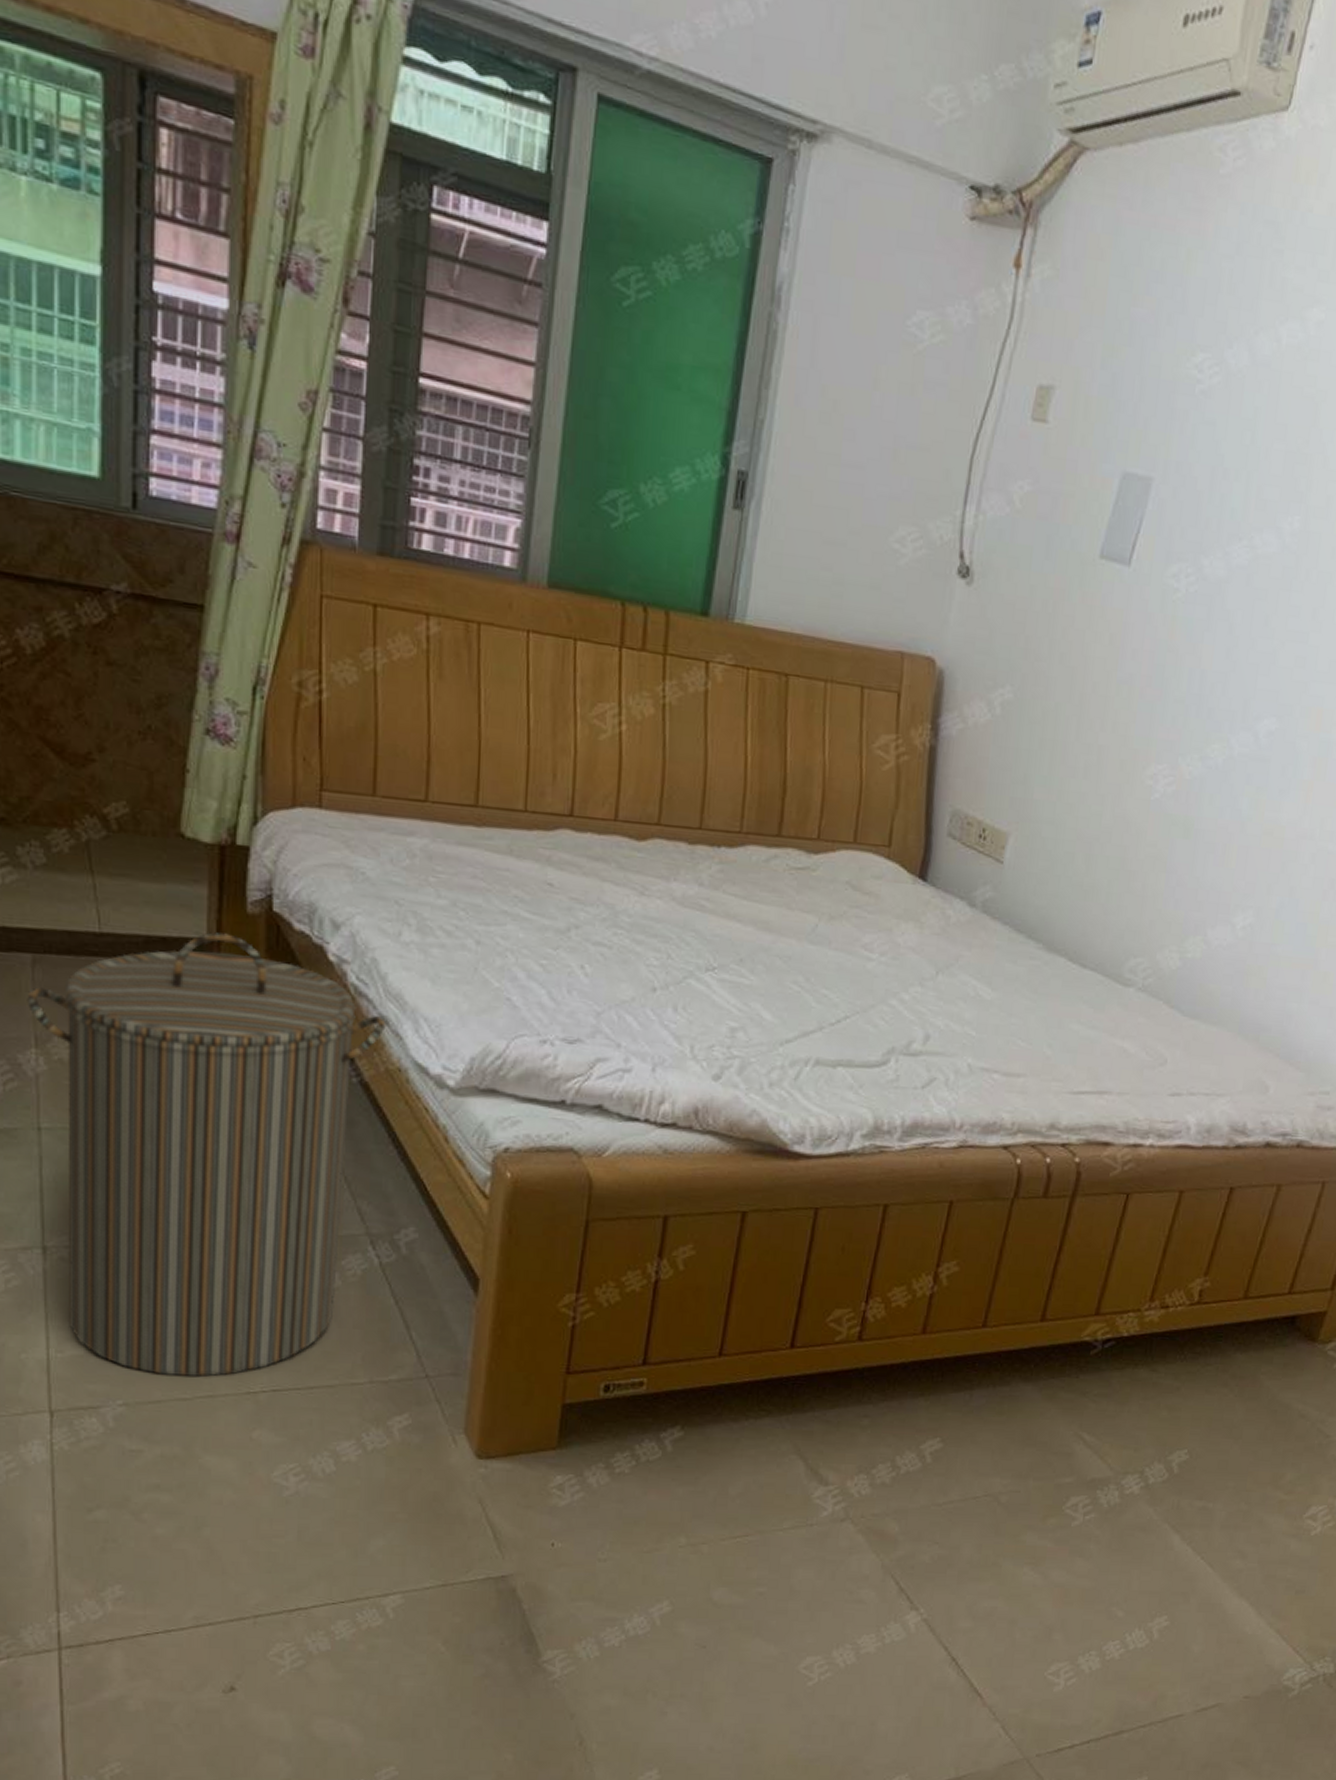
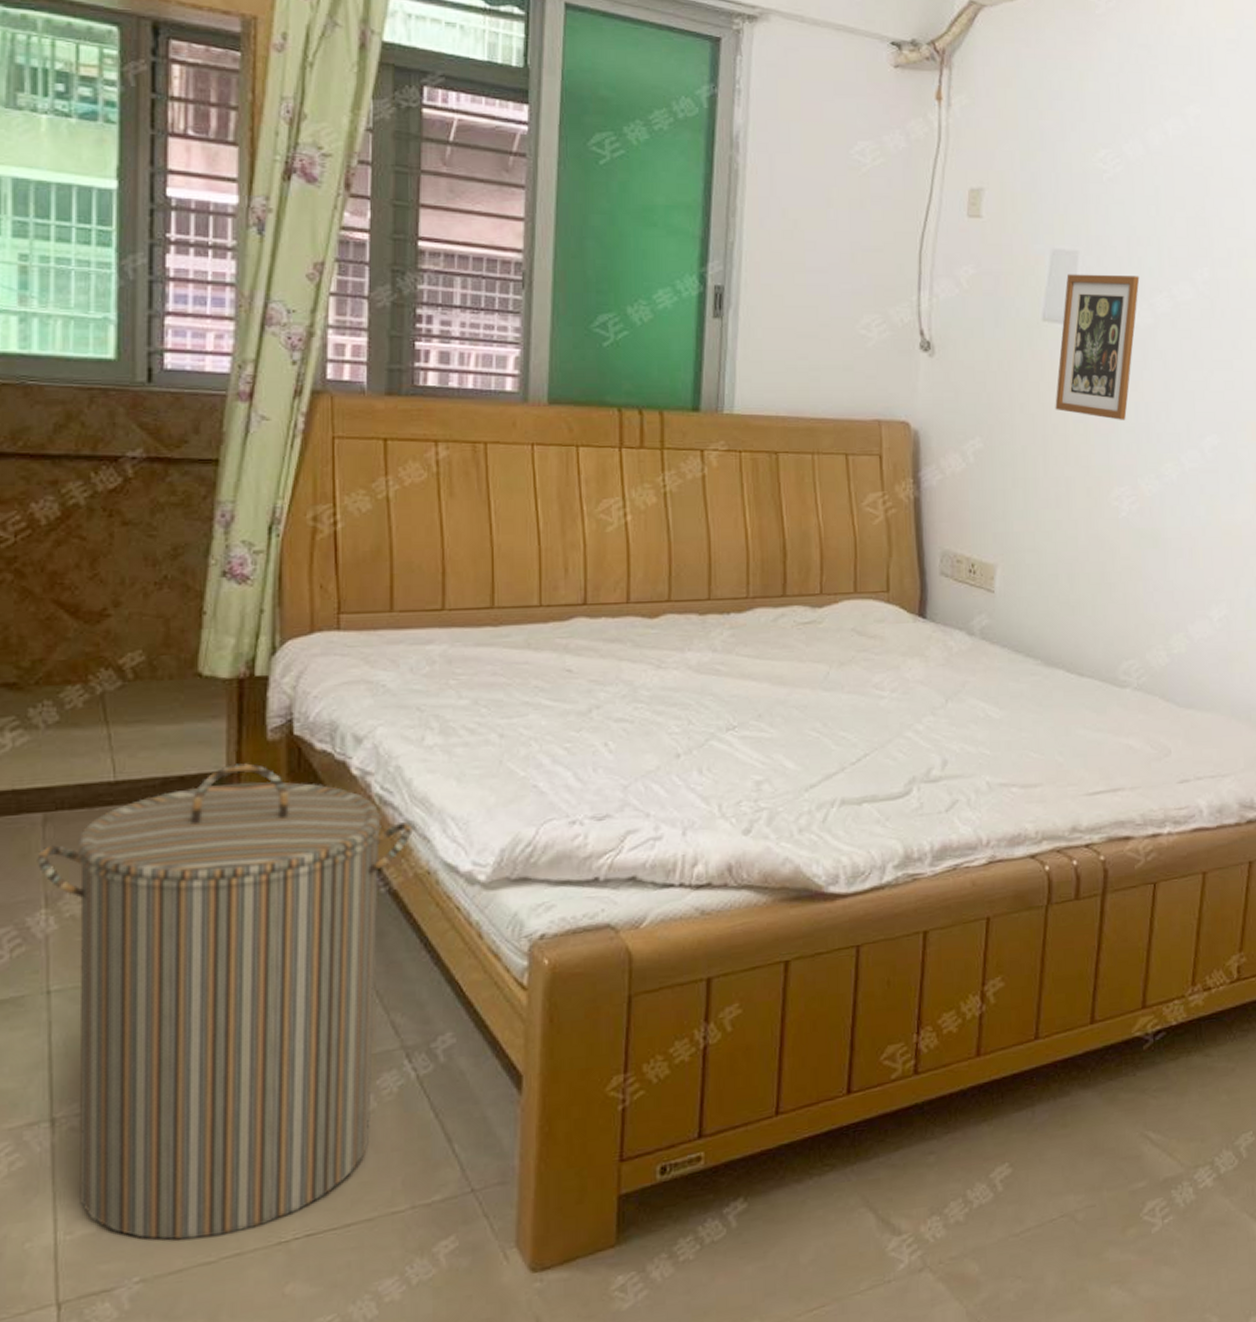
picture frame: none [1099,504,1219,688] -> present [1055,274,1140,420]

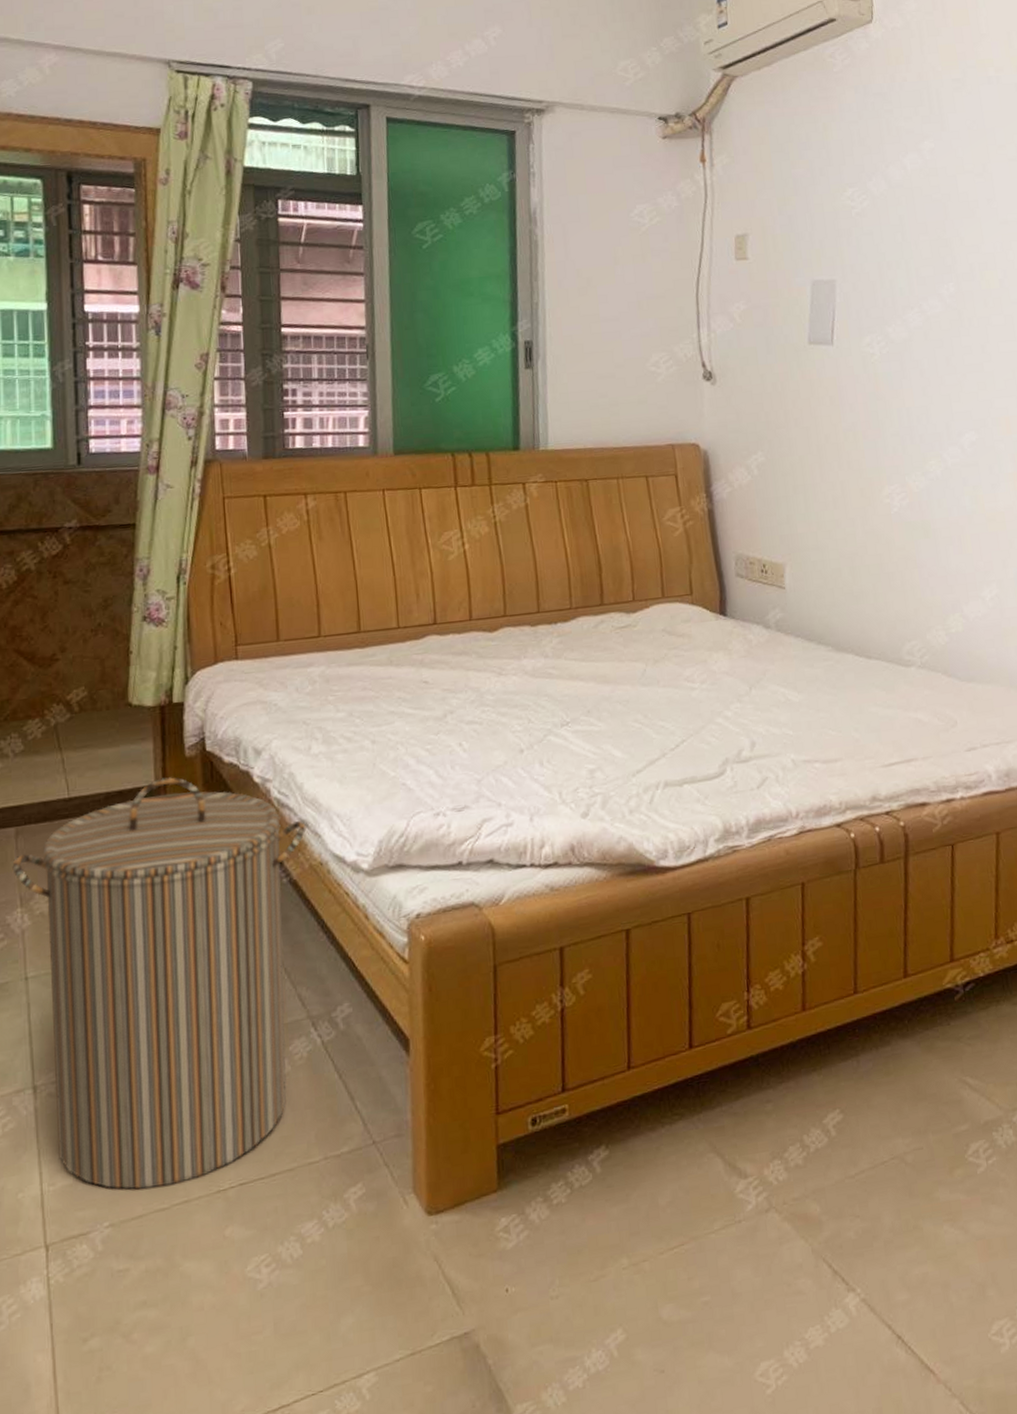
picture frame: present [1055,274,1140,420] -> none [825,296,893,426]

